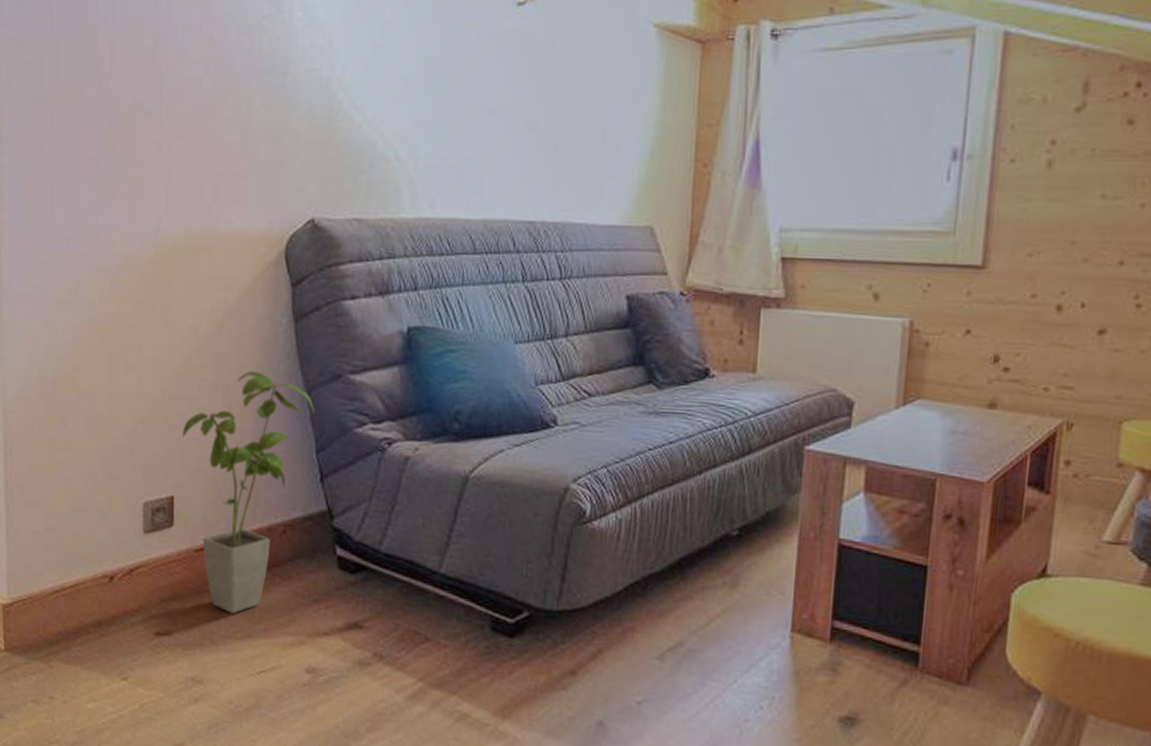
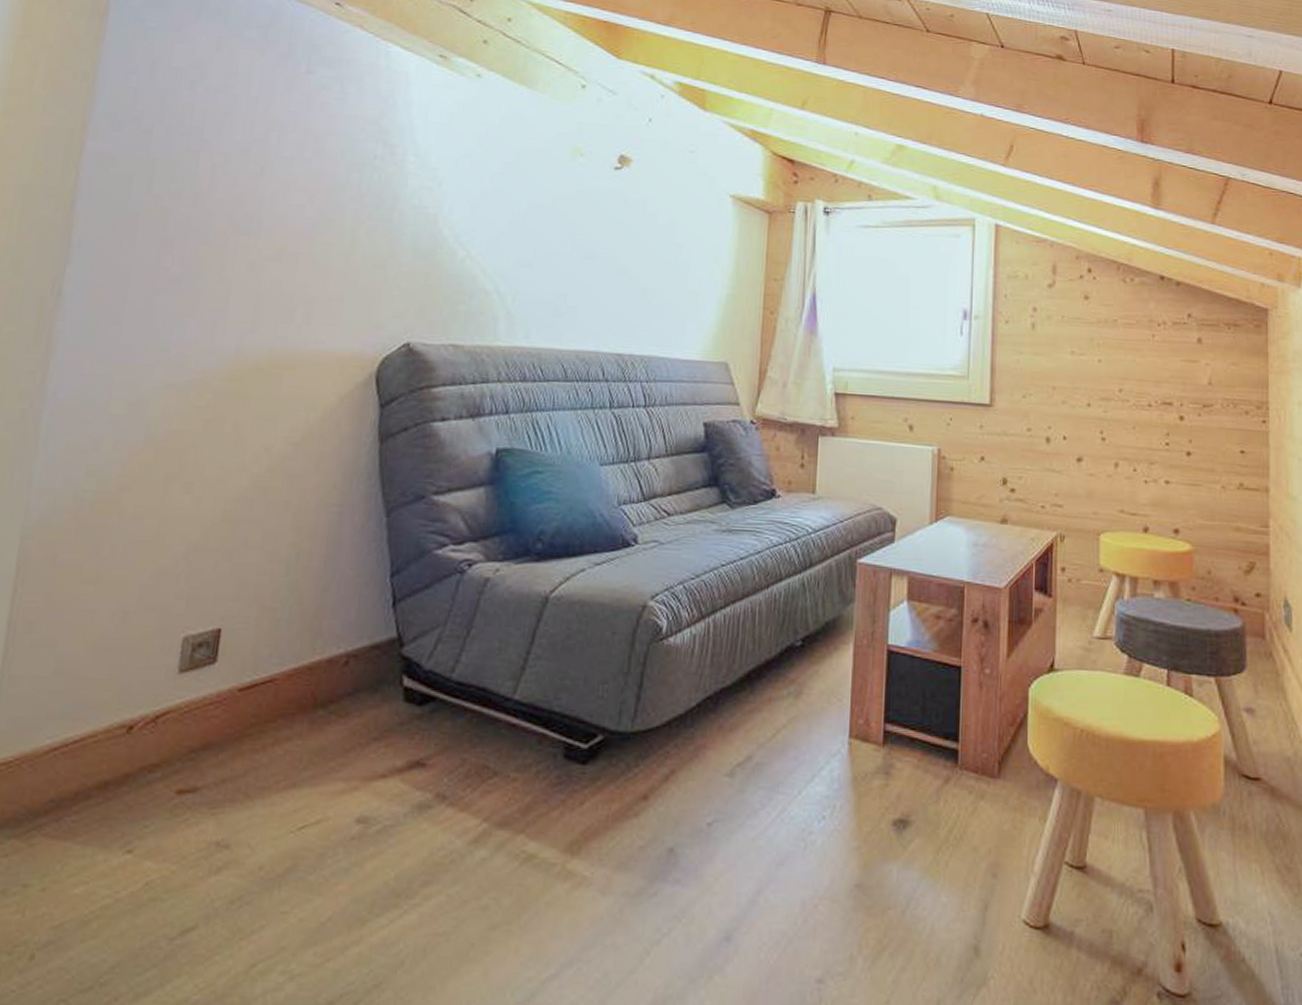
house plant: present [182,371,314,614] -> none [240,492,393,761]

